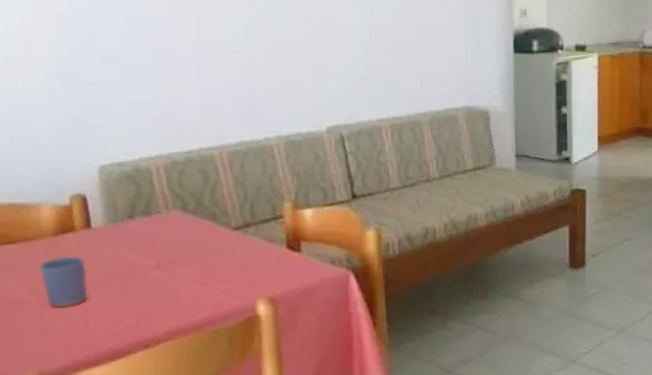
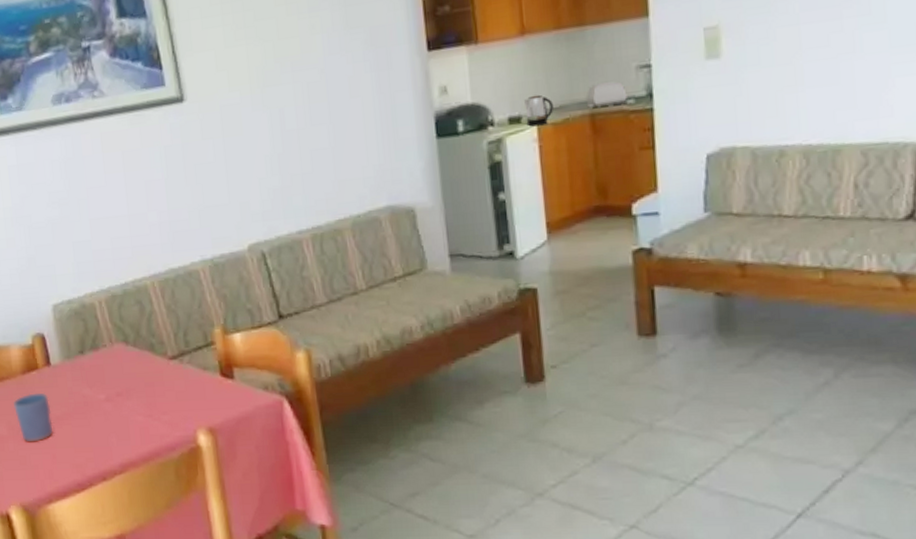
kettle: none [590,29,612,56] -> present [524,94,553,127]

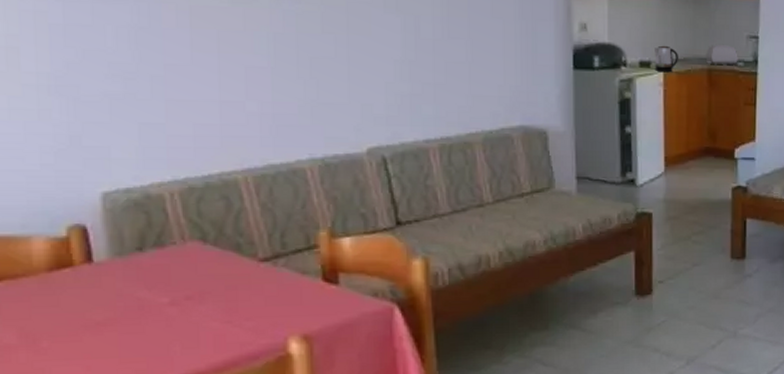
mug: present [12,392,53,443] -> none [29,293,90,353]

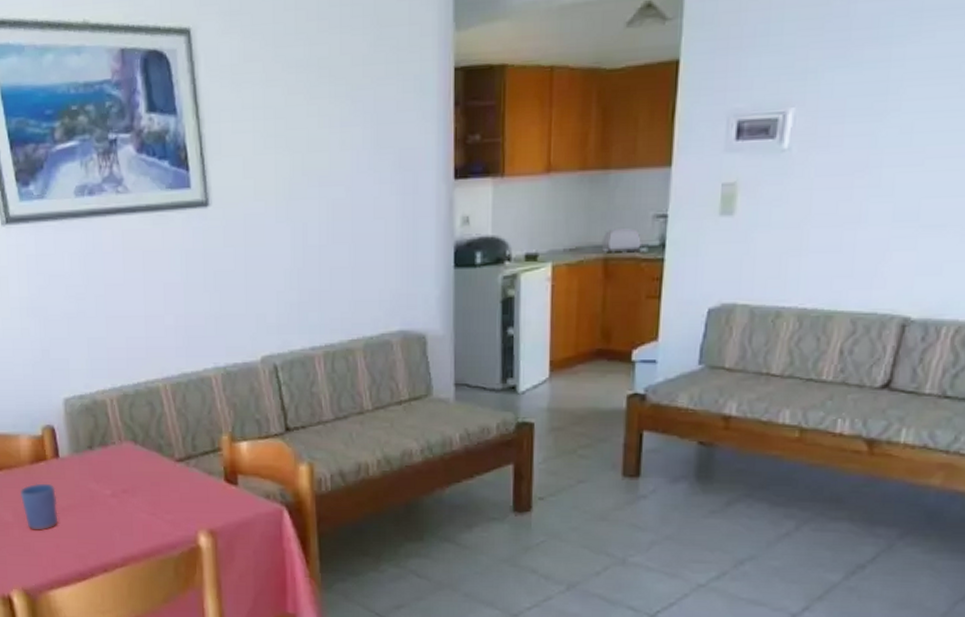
mug: none [29,293,90,353] -> present [19,483,58,531]
kettle: present [655,45,678,73] -> none [542,234,569,266]

